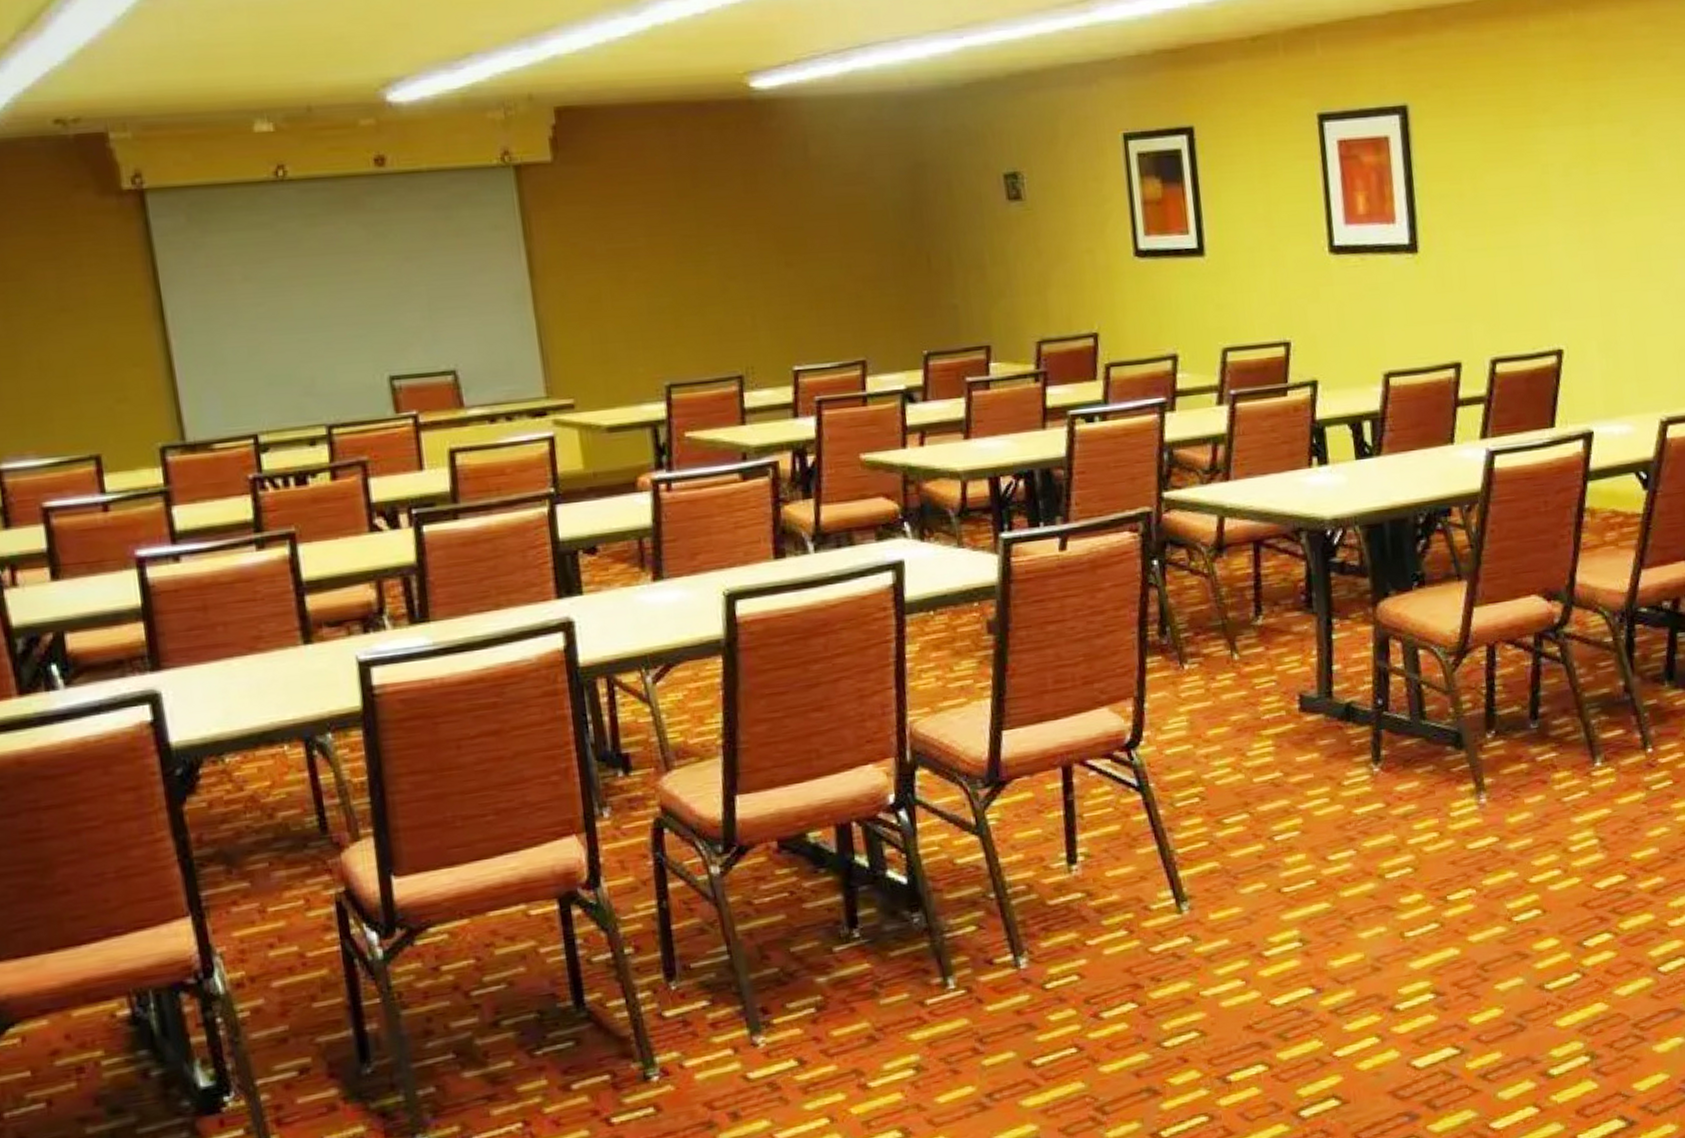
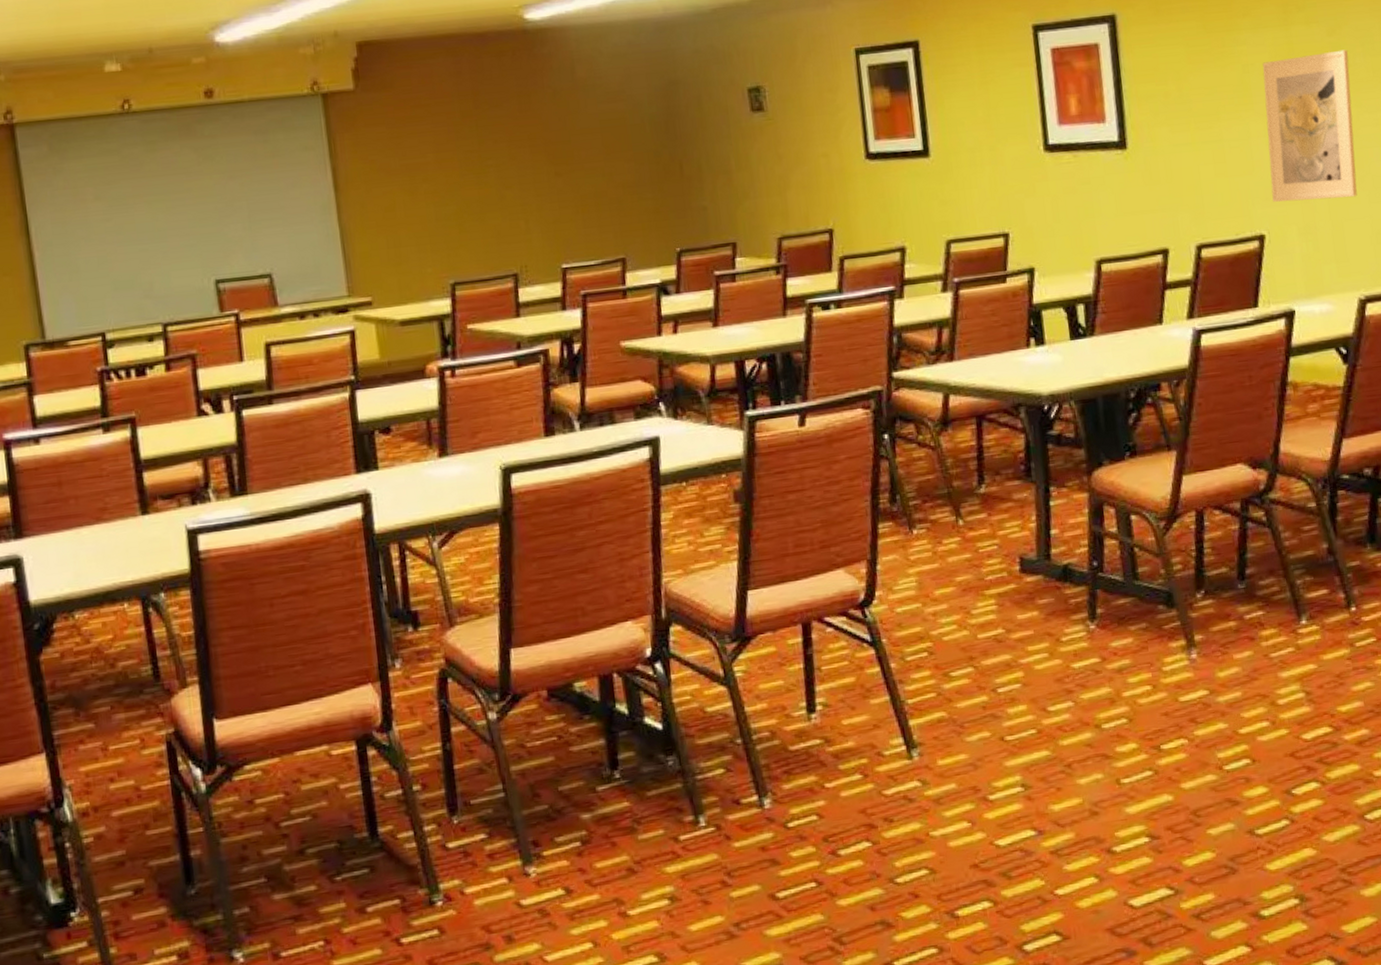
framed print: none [1563,151,1660,315] -> present [1262,49,1357,202]

